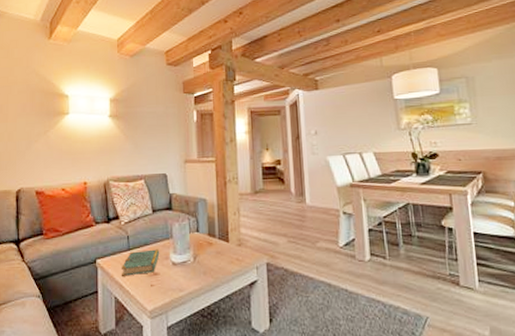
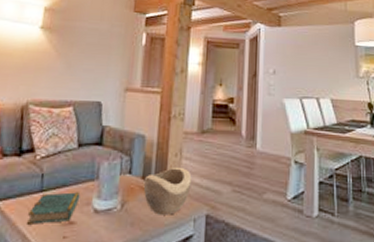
decorative bowl: none [210,223,251,265] -> present [143,166,192,215]

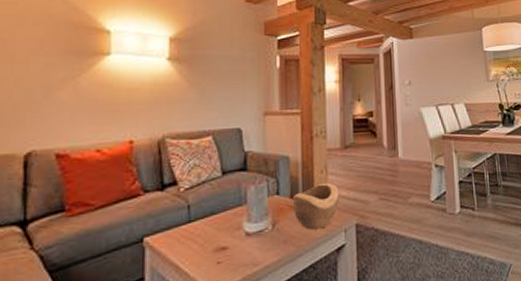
book: present [27,192,81,224] -> none [179,218,230,255]

